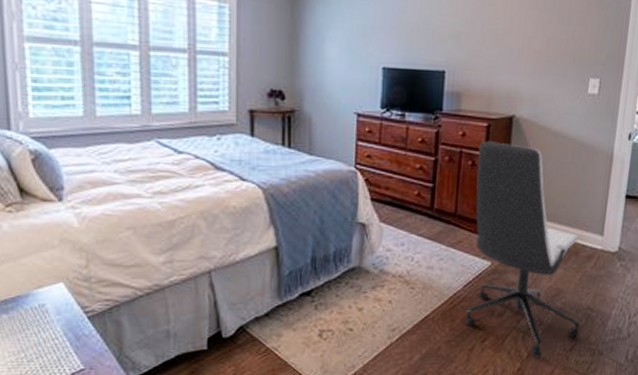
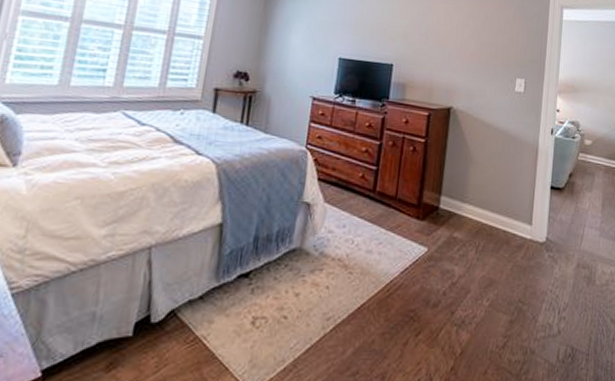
office chair: present [465,141,581,357] -> none [400,129,513,355]

